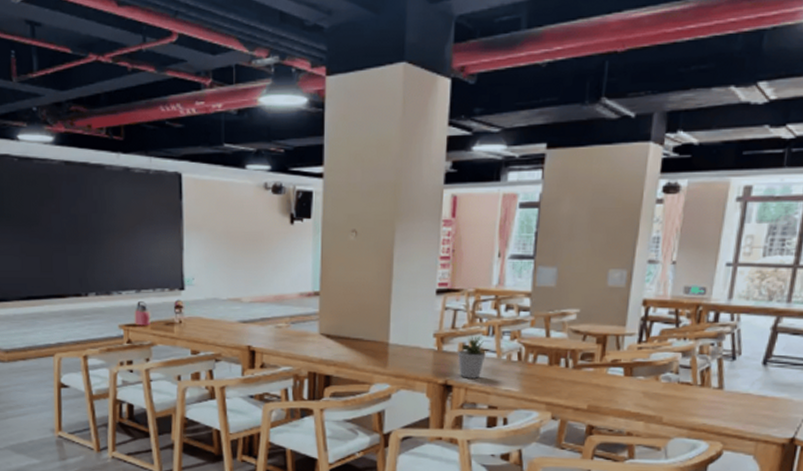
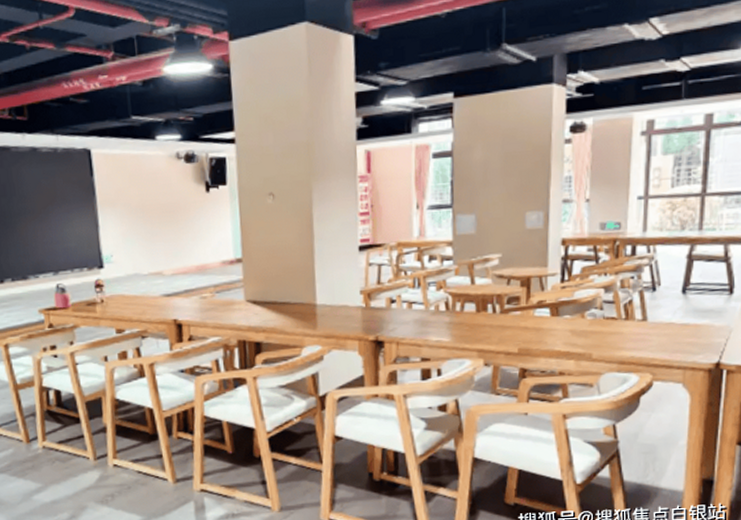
potted plant: present [457,335,487,379] -> none [385,289,415,333]

